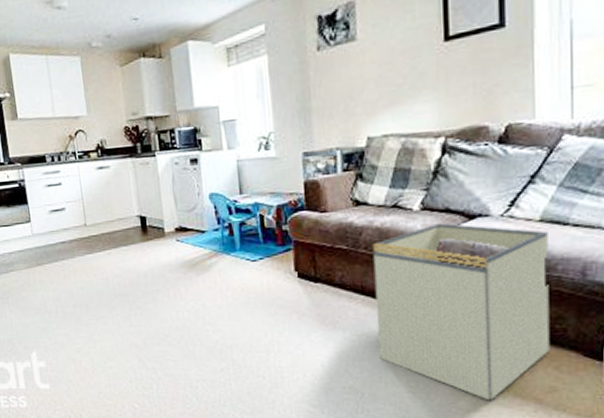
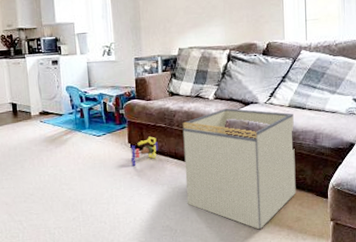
stacking toy: none [297,262,337,303] -> present [130,136,158,166]

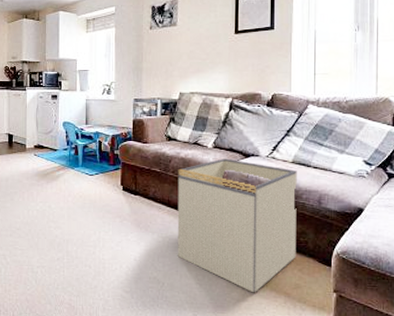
stacking toy: present [130,136,158,166] -> none [121,180,151,210]

